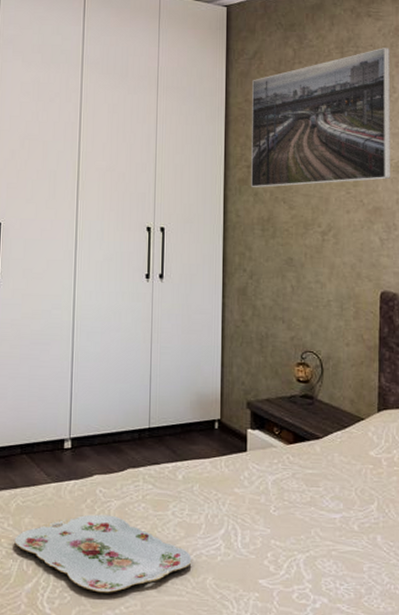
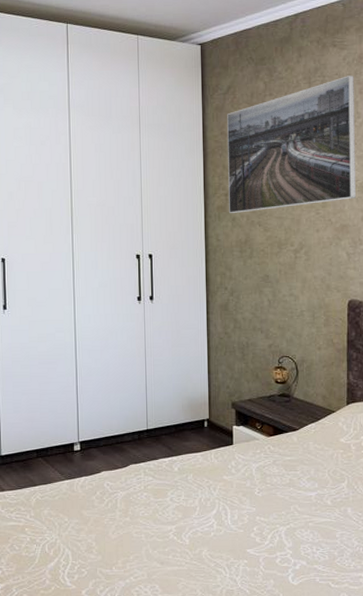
serving tray: present [14,514,192,593] -> none [36,504,189,567]

